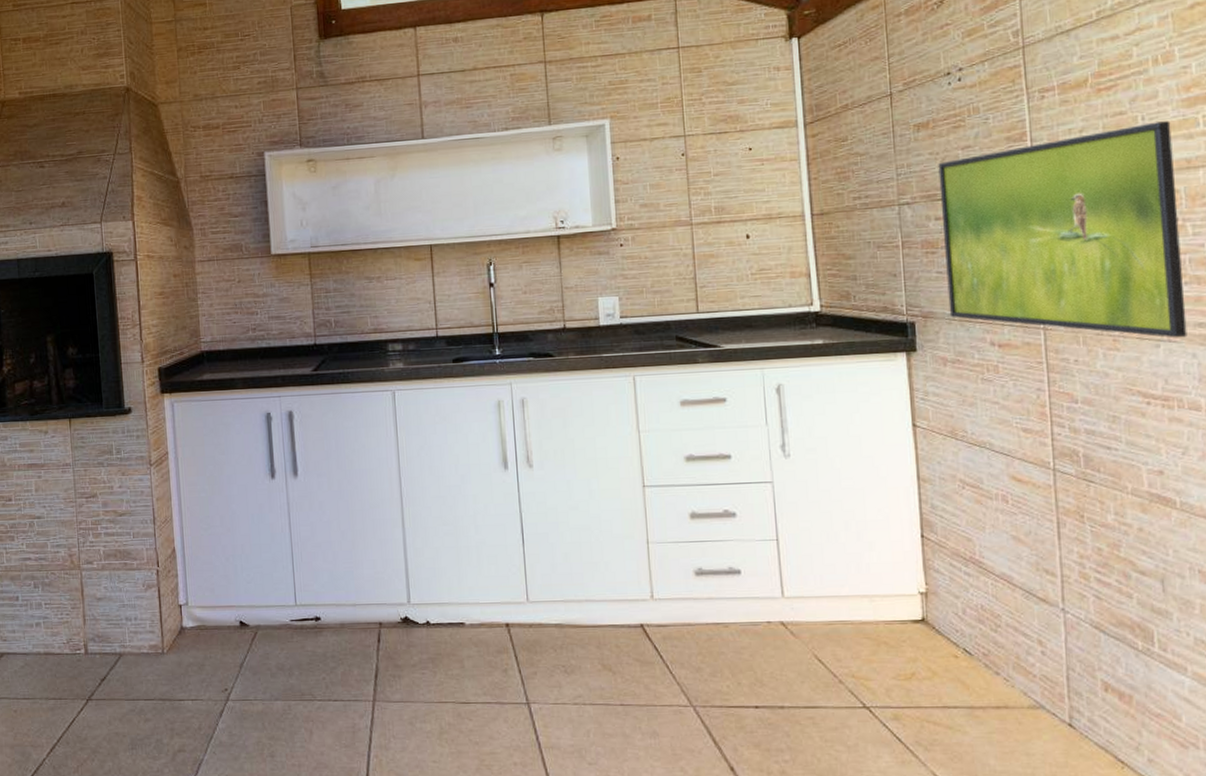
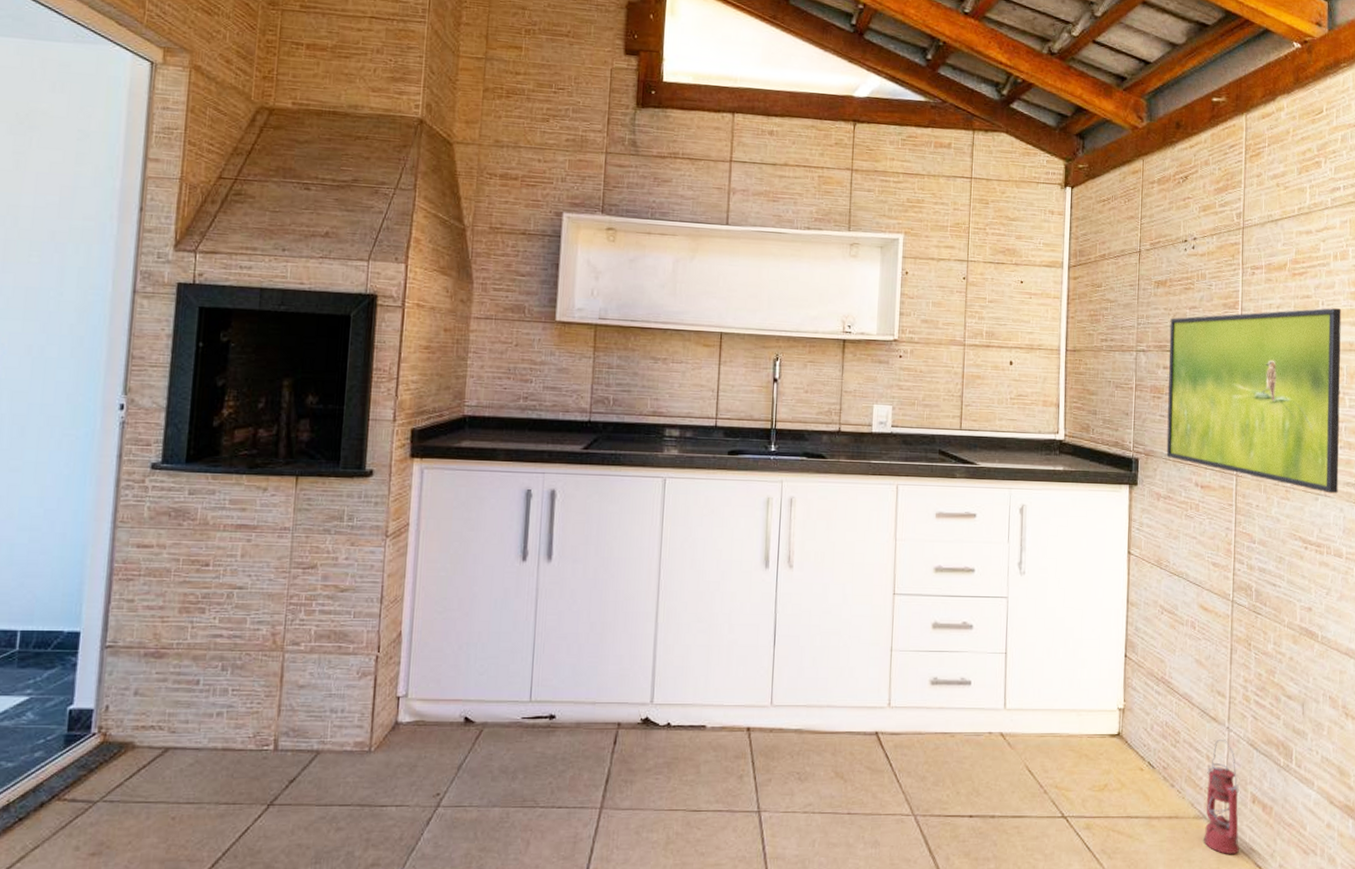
lantern: none [1040,621,1093,747] -> present [1203,739,1240,854]

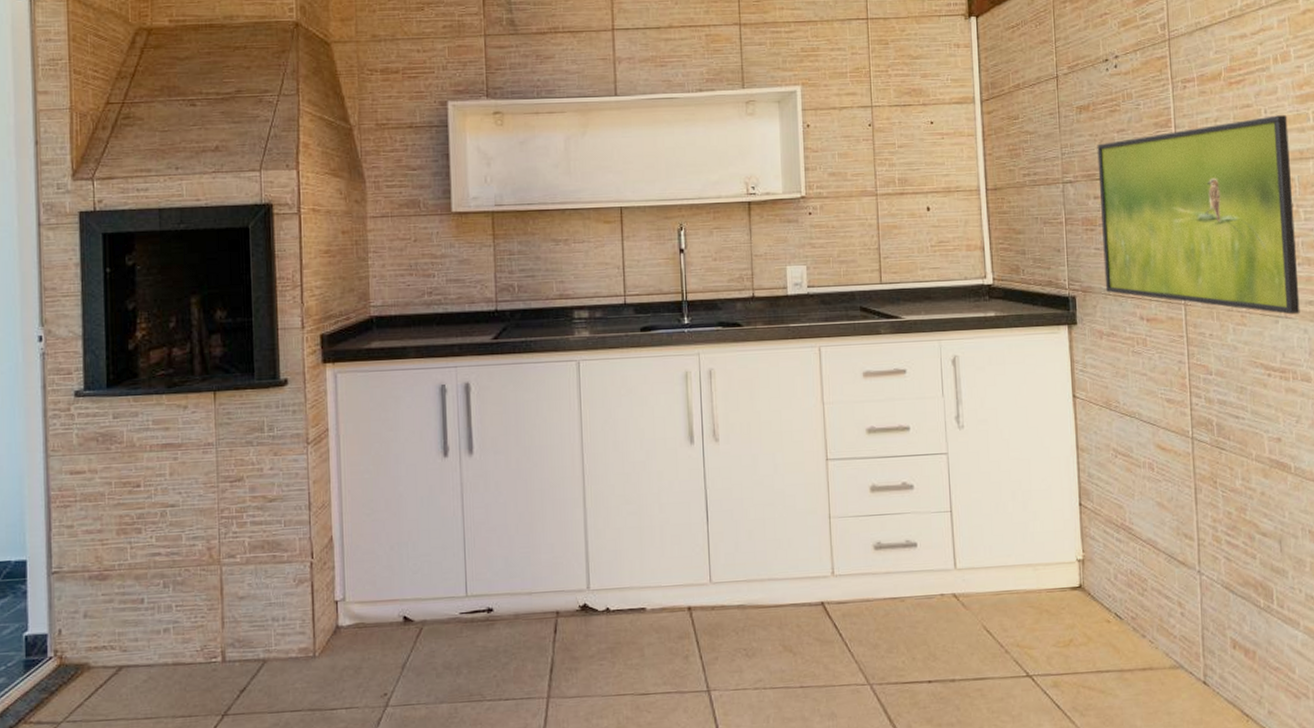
lantern: present [1203,739,1240,854] -> none [1180,583,1224,704]

